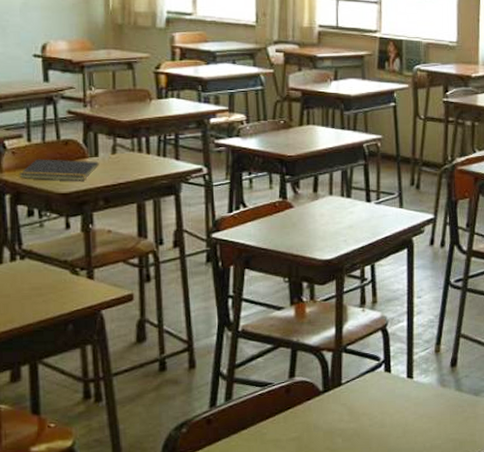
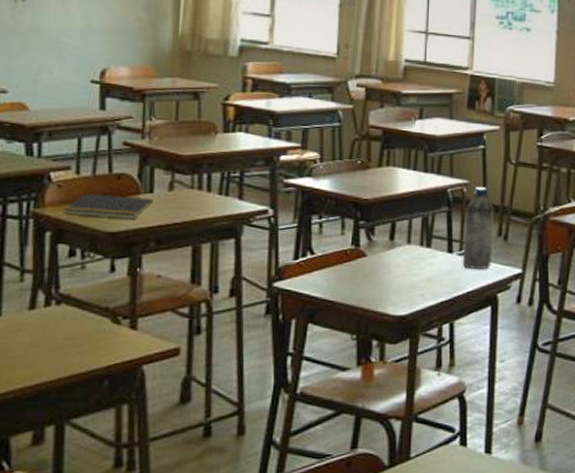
water bottle: none [379,141,407,216] -> present [462,187,495,269]

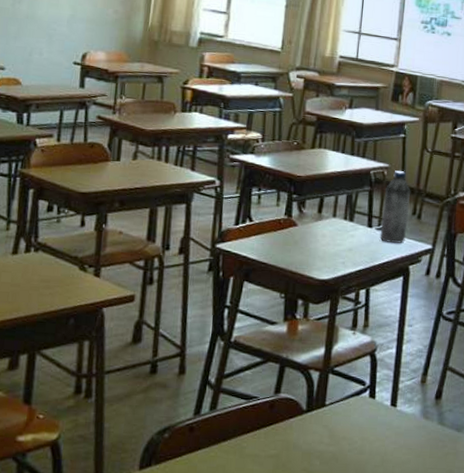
notepad: present [62,193,154,219] -> none [44,158,120,182]

